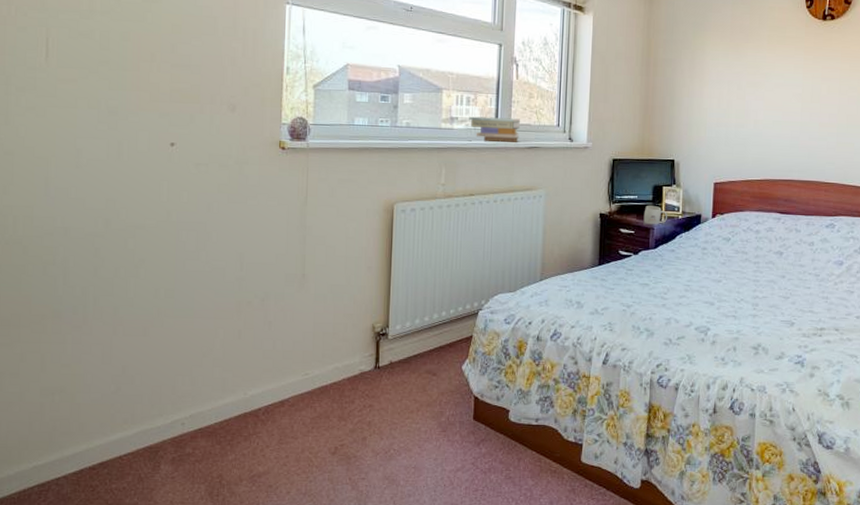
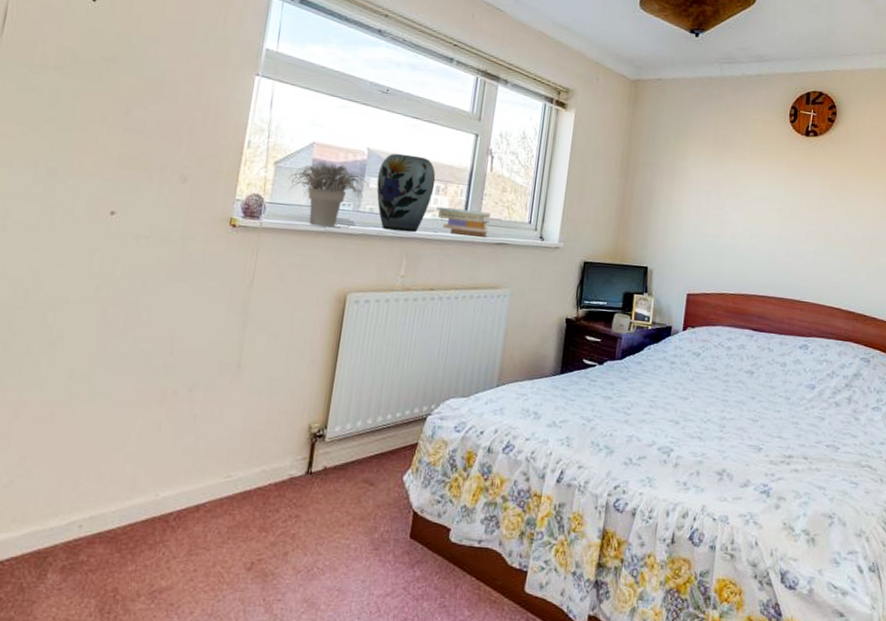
potted plant: none [328,82,404,144] -> present [289,161,369,228]
vase: none [410,68,465,143] -> present [376,153,436,233]

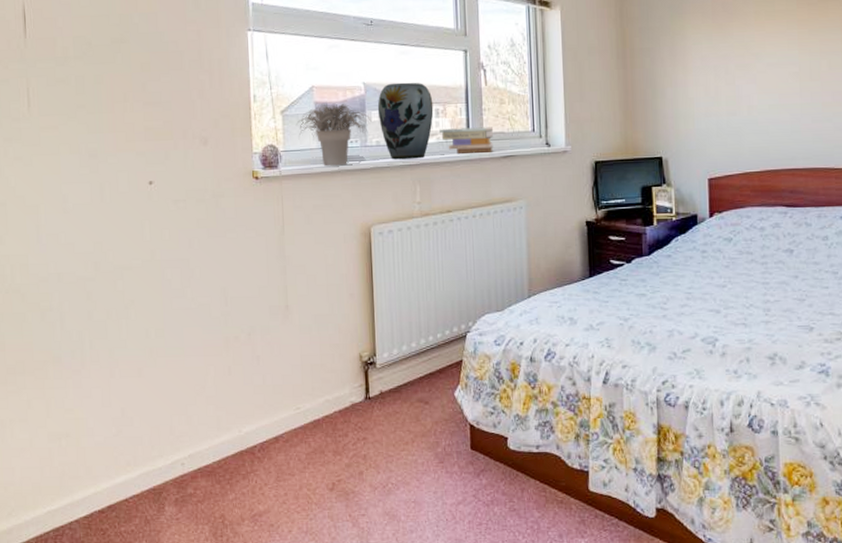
mug: present [610,312,637,338] -> none [633,208,661,233]

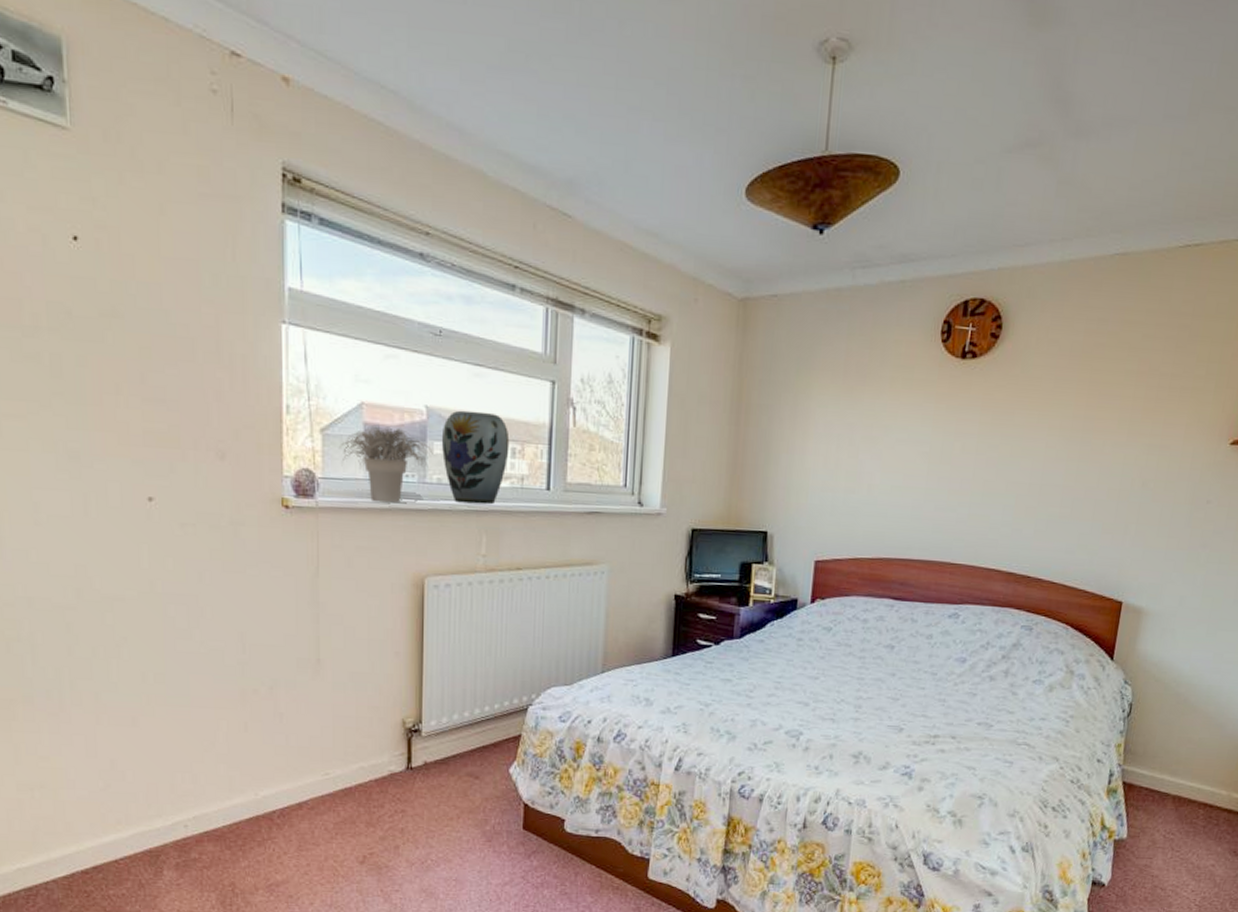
books: present [439,127,494,155] -> none [515,472,579,507]

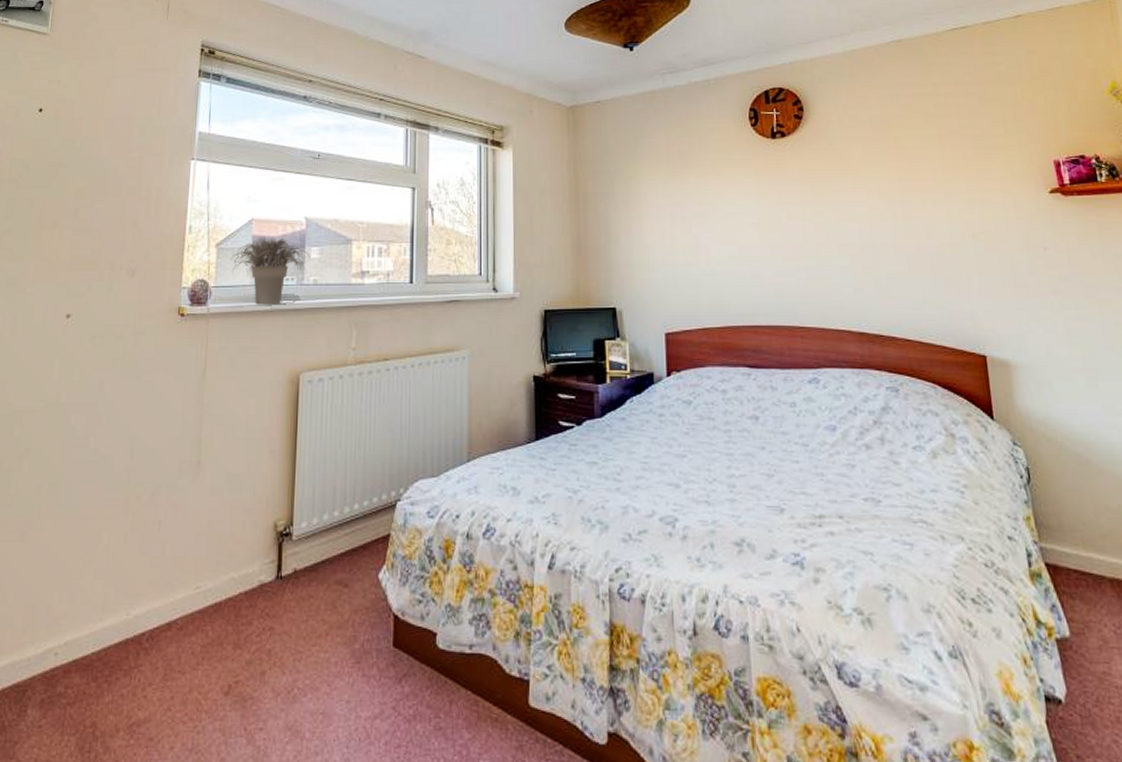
vase: present [441,410,510,505] -> none [317,218,377,301]

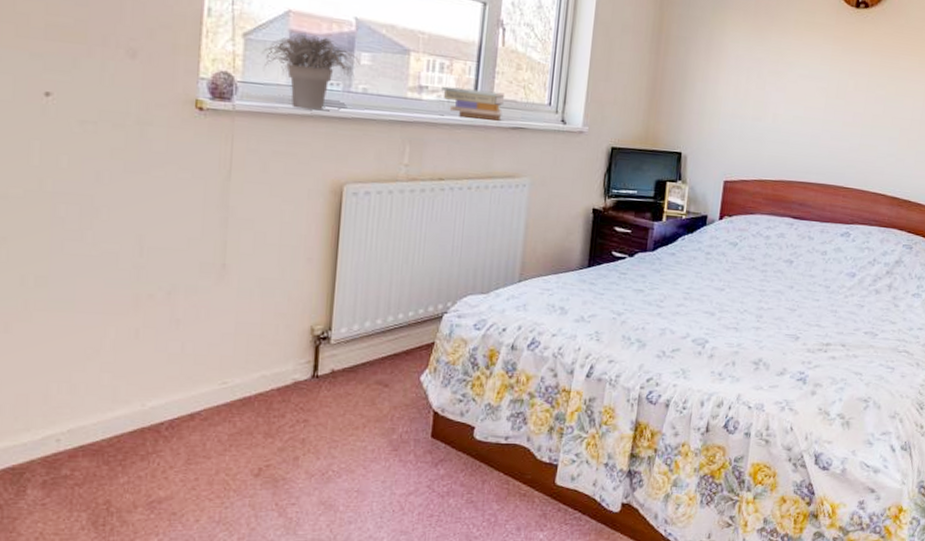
books: none [381,269,439,297] -> present [442,86,505,122]

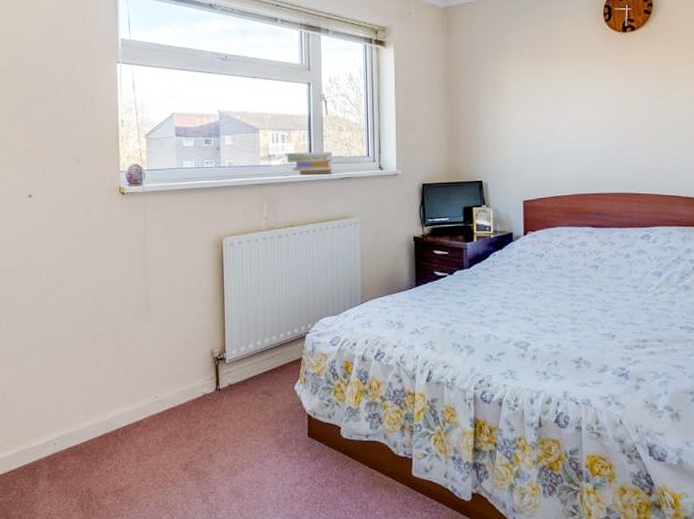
potted plant: present [262,33,360,111] -> none [159,128,225,184]

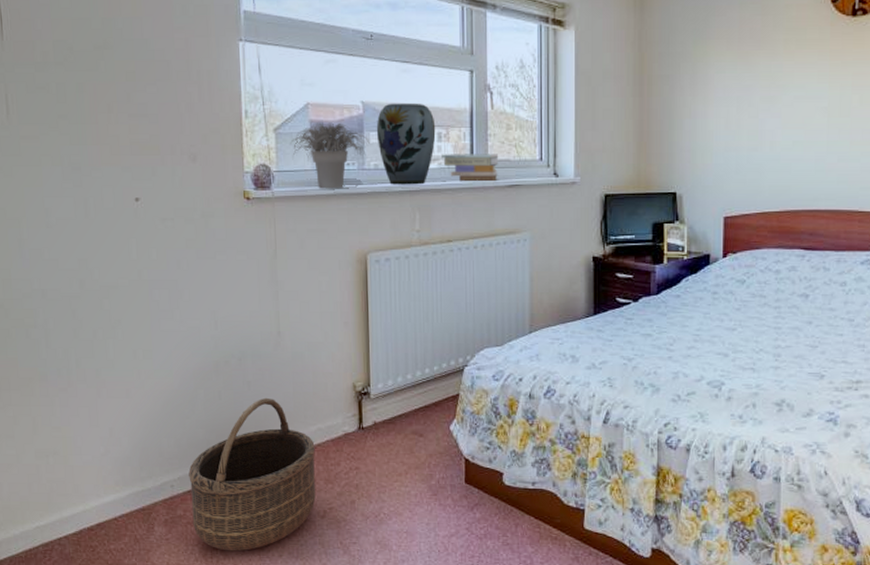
basket: none [69,364,179,502] -> present [188,397,316,551]
potted plant: none [159,128,225,184] -> present [290,122,370,189]
vase: none [230,111,280,179] -> present [376,103,436,185]

